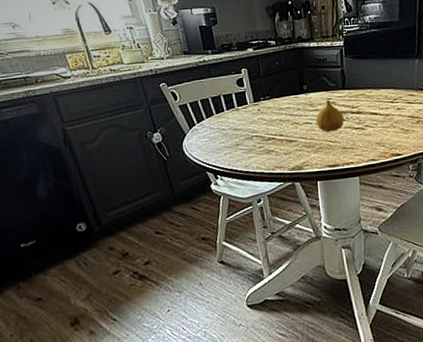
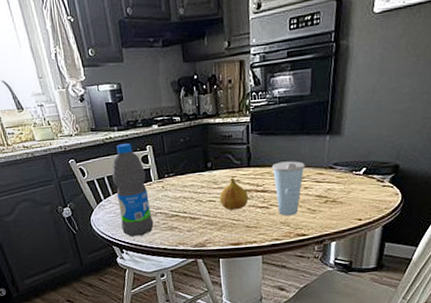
water bottle: none [206,66,250,162] -> present [112,143,154,237]
cup: none [365,83,397,137] -> present [271,161,305,216]

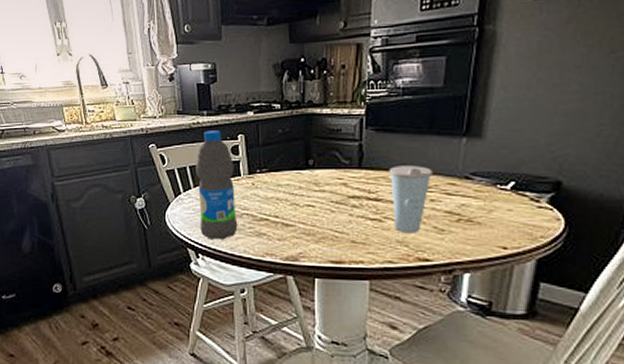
fruit: present [219,177,248,211] -> none [320,180,356,220]

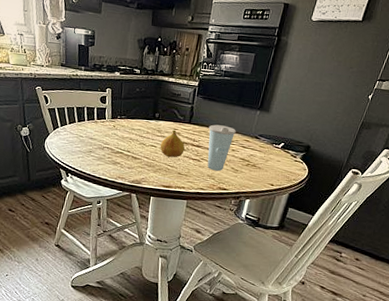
water bottle: present [196,130,238,240] -> none [71,82,102,165]
fruit: none [320,180,356,220] -> present [160,129,185,158]

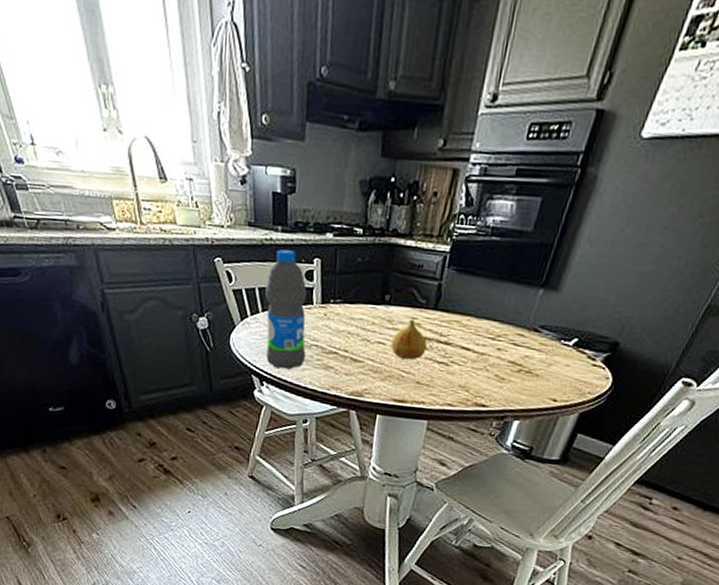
water bottle: none [71,82,102,165] -> present [265,250,307,370]
cup: present [207,124,236,172] -> none [459,311,505,380]

